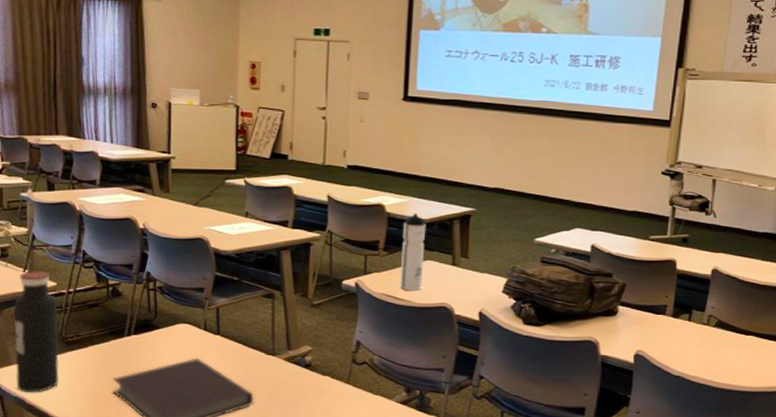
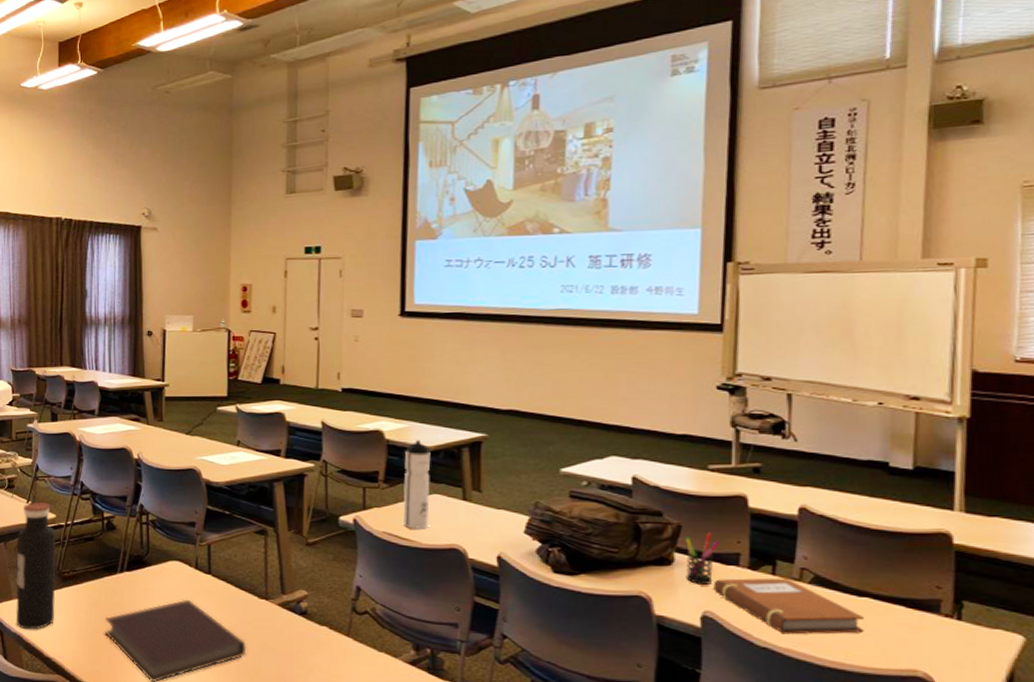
pen holder: none [625,289,654,330] -> present [685,532,721,585]
notebook: none [645,323,748,366] -> present [713,577,864,635]

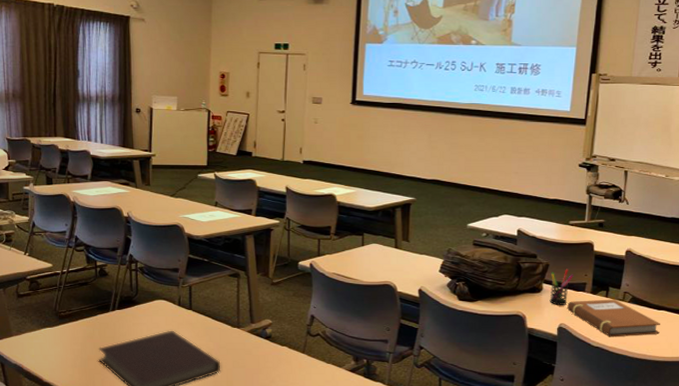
water bottle: present [15,501,57,630] -> none [15,253,53,361]
water bottle: present [402,440,431,529] -> none [348,202,372,270]

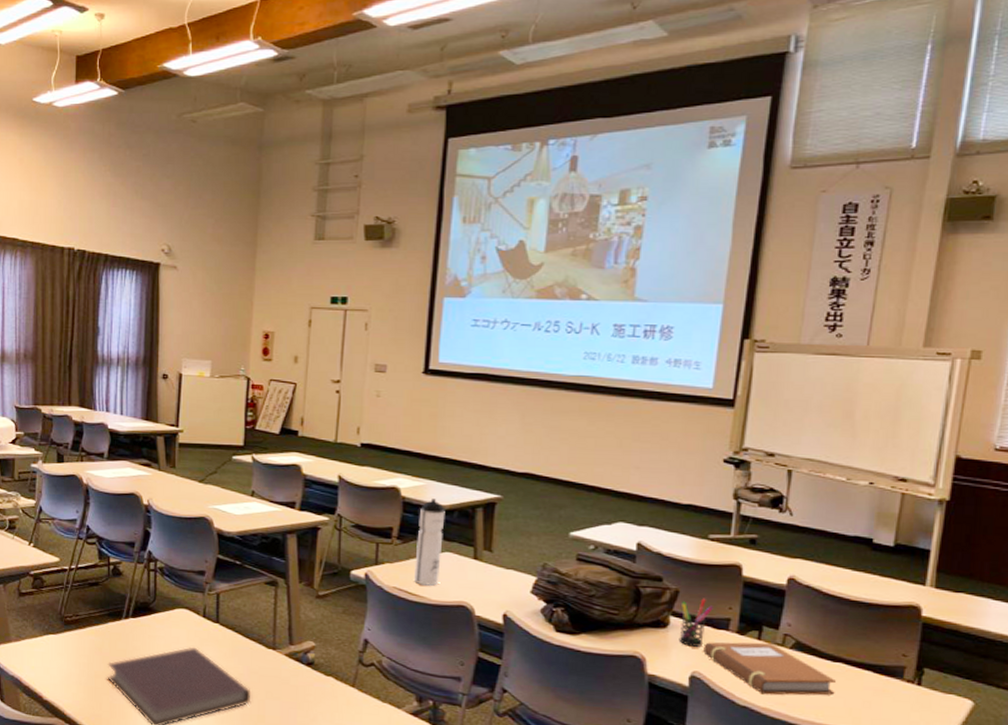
water bottle: none [348,202,372,270] -> present [413,498,445,586]

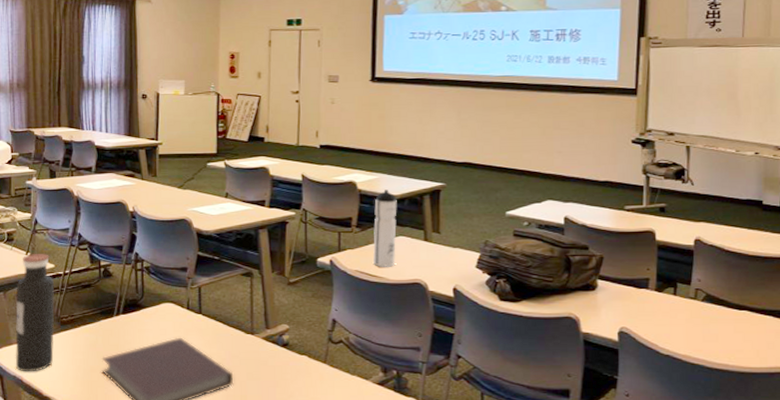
water bottle: none [14,544,59,673] -> present [15,253,55,372]
pen holder: present [678,598,715,647] -> none [606,262,635,305]
notebook: present [703,642,836,696] -> none [628,297,743,344]

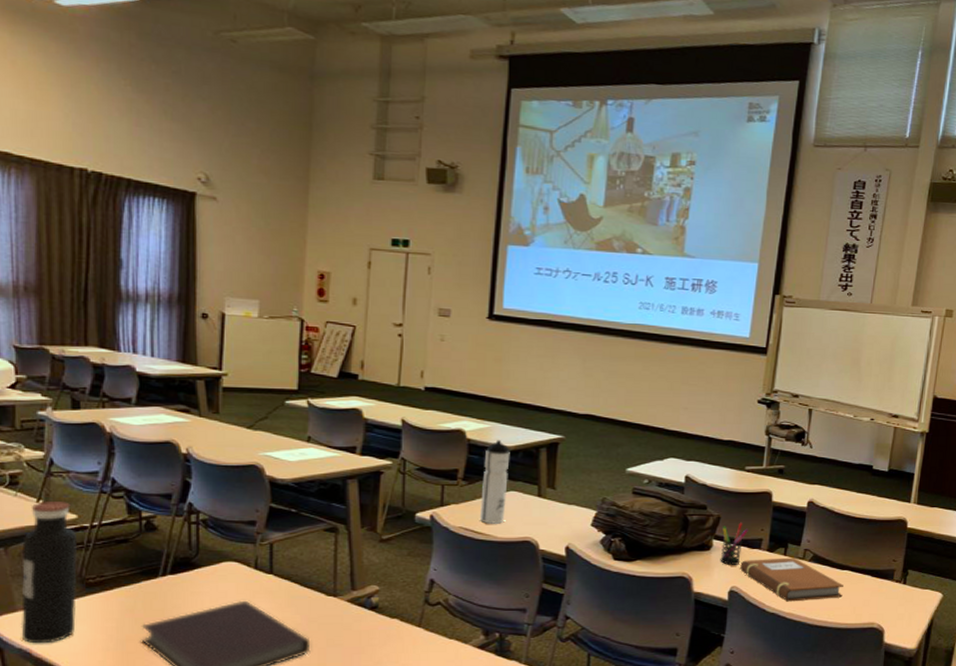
pen holder: none [606,262,635,305] -> present [720,522,750,565]
notebook: none [628,297,743,344] -> present [740,557,843,602]

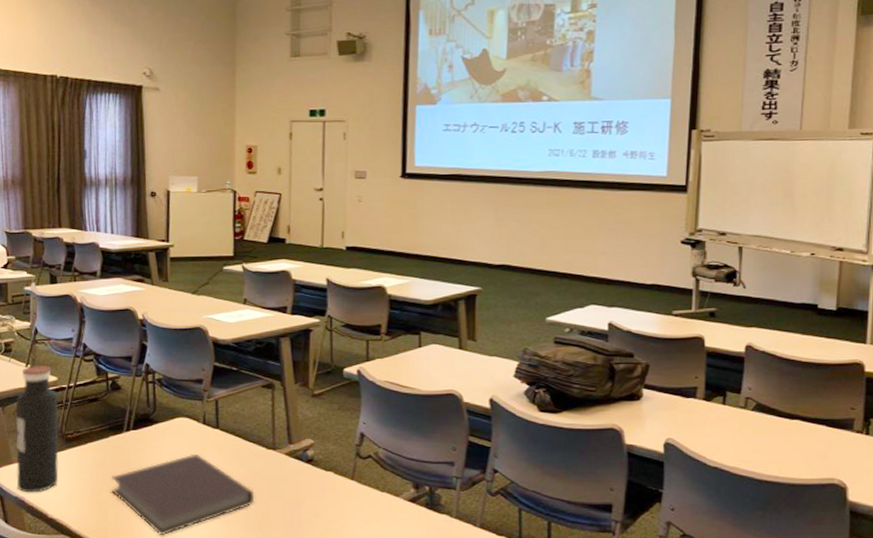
water bottle: present [479,440,510,524] -> none [403,294,430,377]
pen holder: present [720,522,750,565] -> none [652,370,682,416]
notebook: present [740,557,843,602] -> none [675,406,794,455]

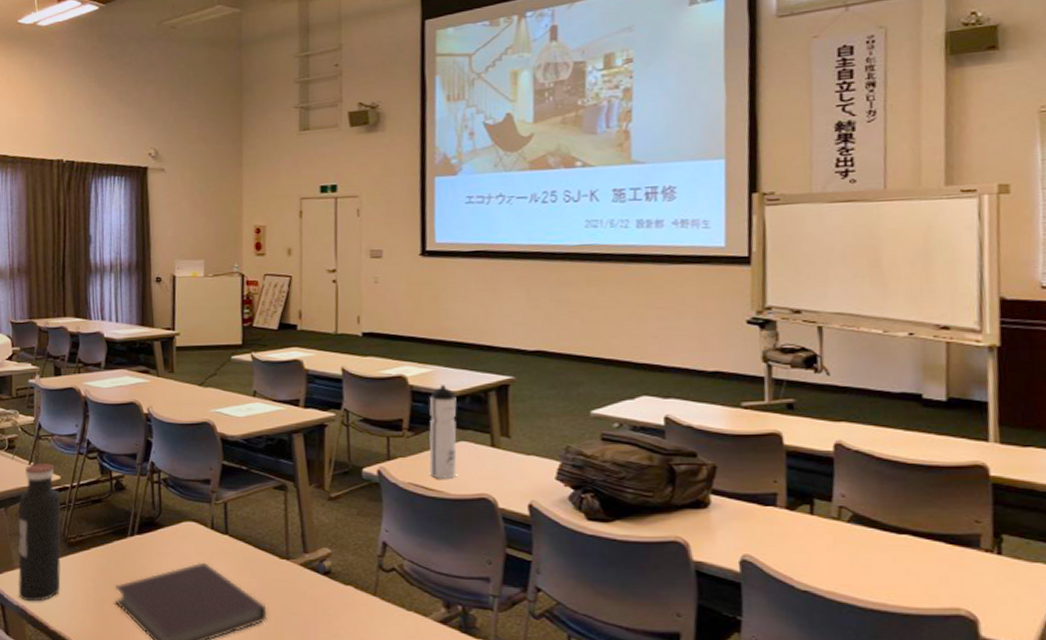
water bottle: none [403,294,430,377] -> present [428,385,457,479]

